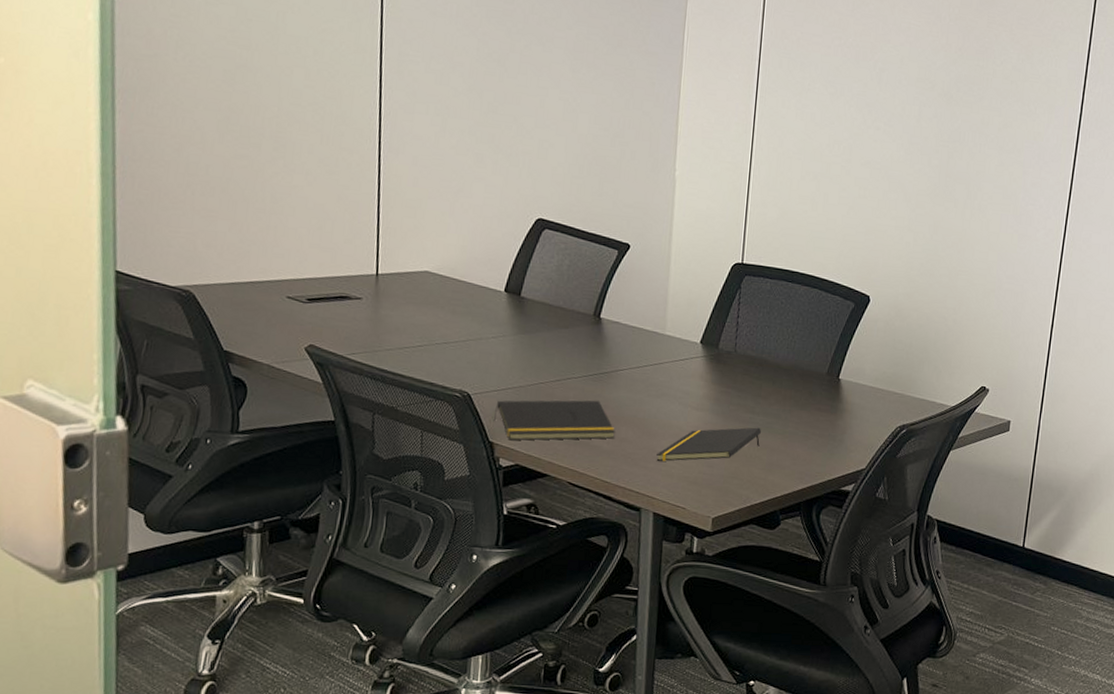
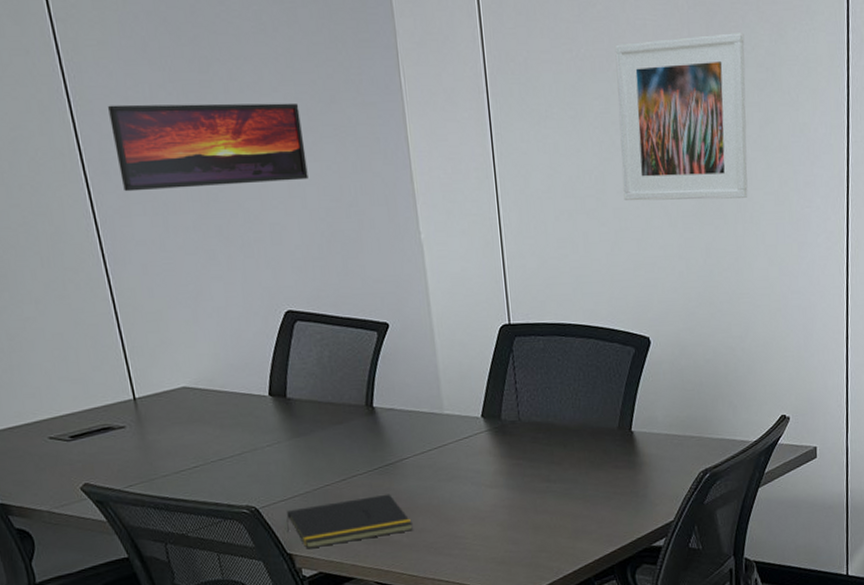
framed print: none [412,16,588,107] -> present [108,103,308,192]
notepad: present [656,427,761,461] -> none [459,495,562,546]
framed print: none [866,40,996,188] -> present [615,33,748,201]

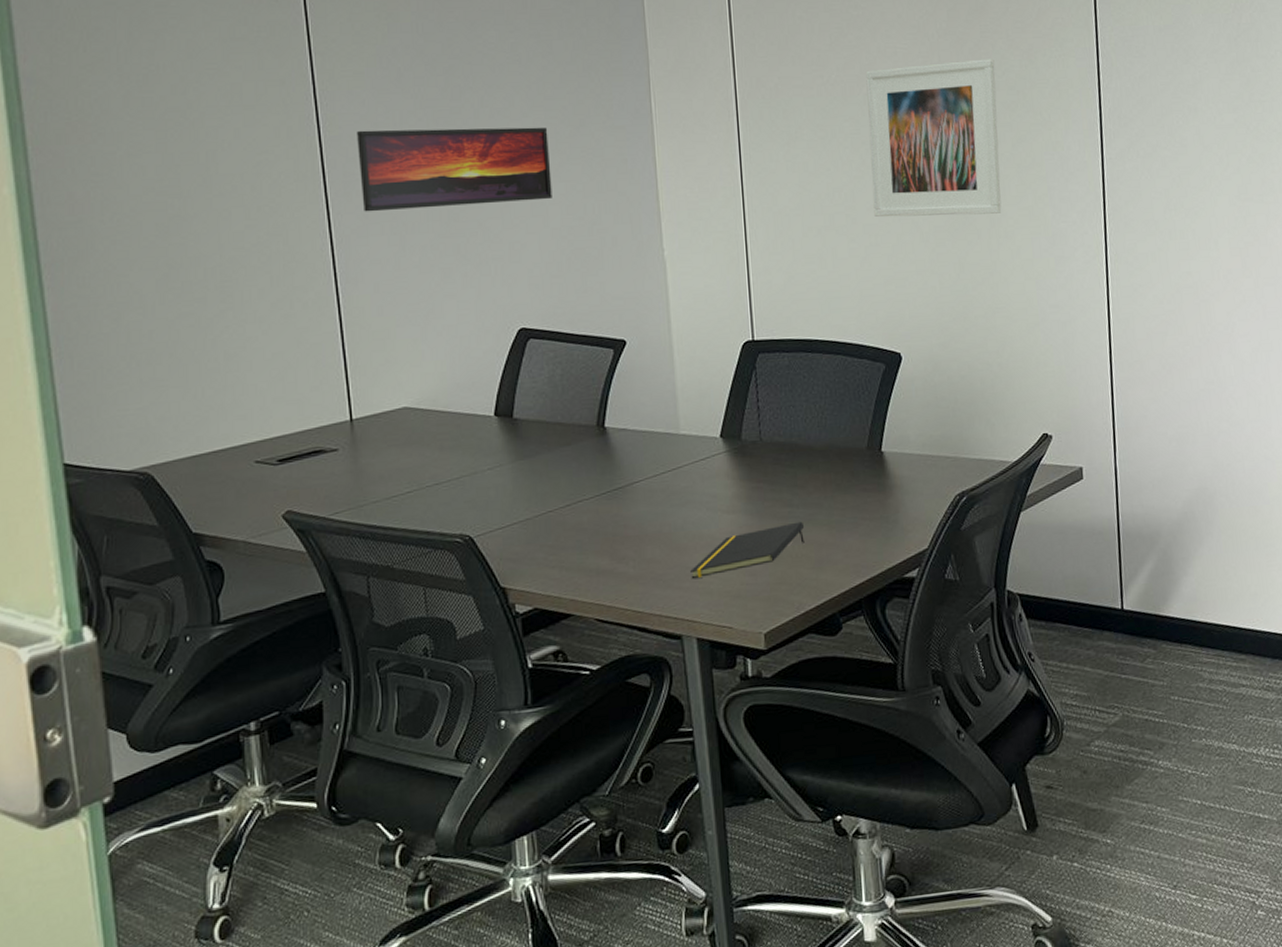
notepad: present [286,494,414,549] -> none [502,520,642,582]
notepad: none [459,495,562,546] -> present [690,521,805,578]

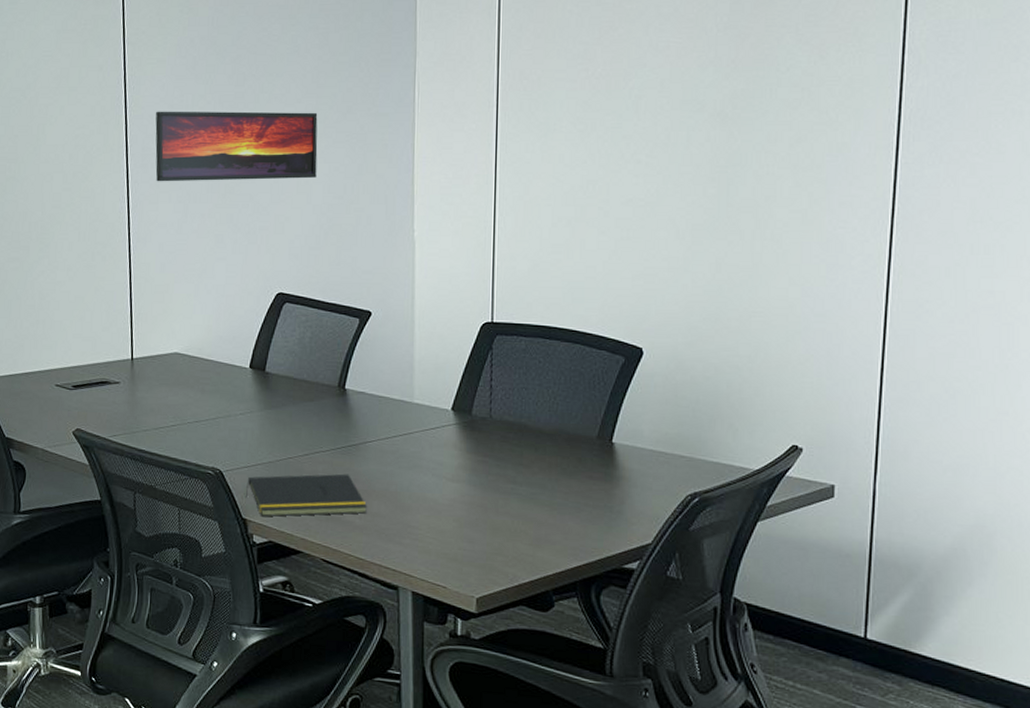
notepad: none [502,520,642,582] -> present [245,473,368,517]
notepad: present [690,521,805,578] -> none [411,498,525,537]
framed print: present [865,59,1002,218] -> none [628,54,779,215]

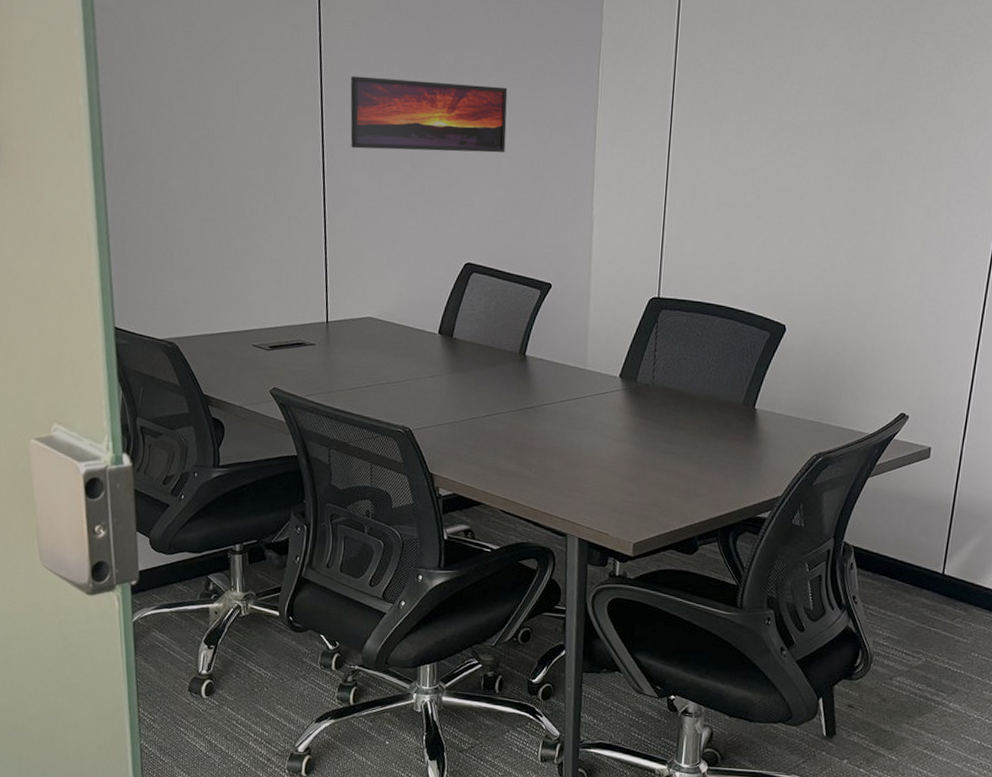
notepad: present [245,473,368,517] -> none [432,433,543,472]

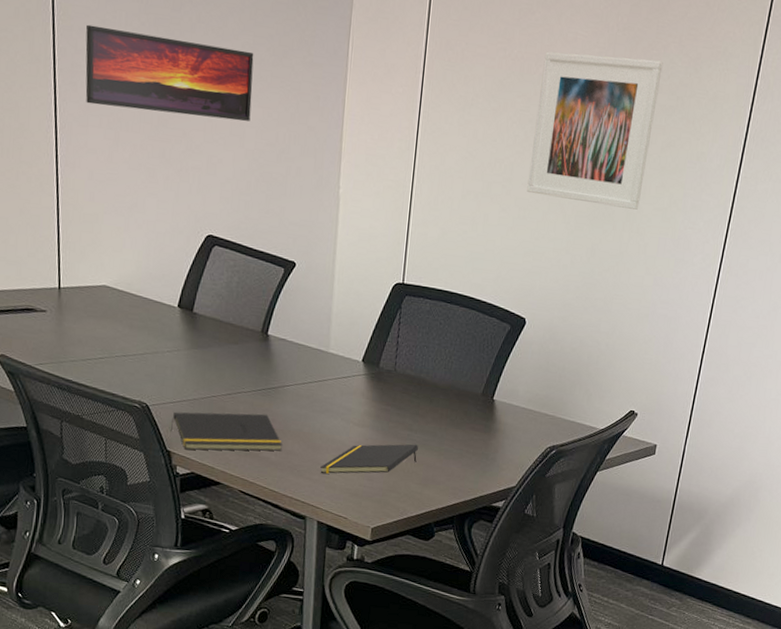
notepad: none [432,433,543,472] -> present [170,411,283,451]
notepad: none [580,457,679,490] -> present [320,444,418,474]
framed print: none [782,58,920,209] -> present [527,51,663,210]

